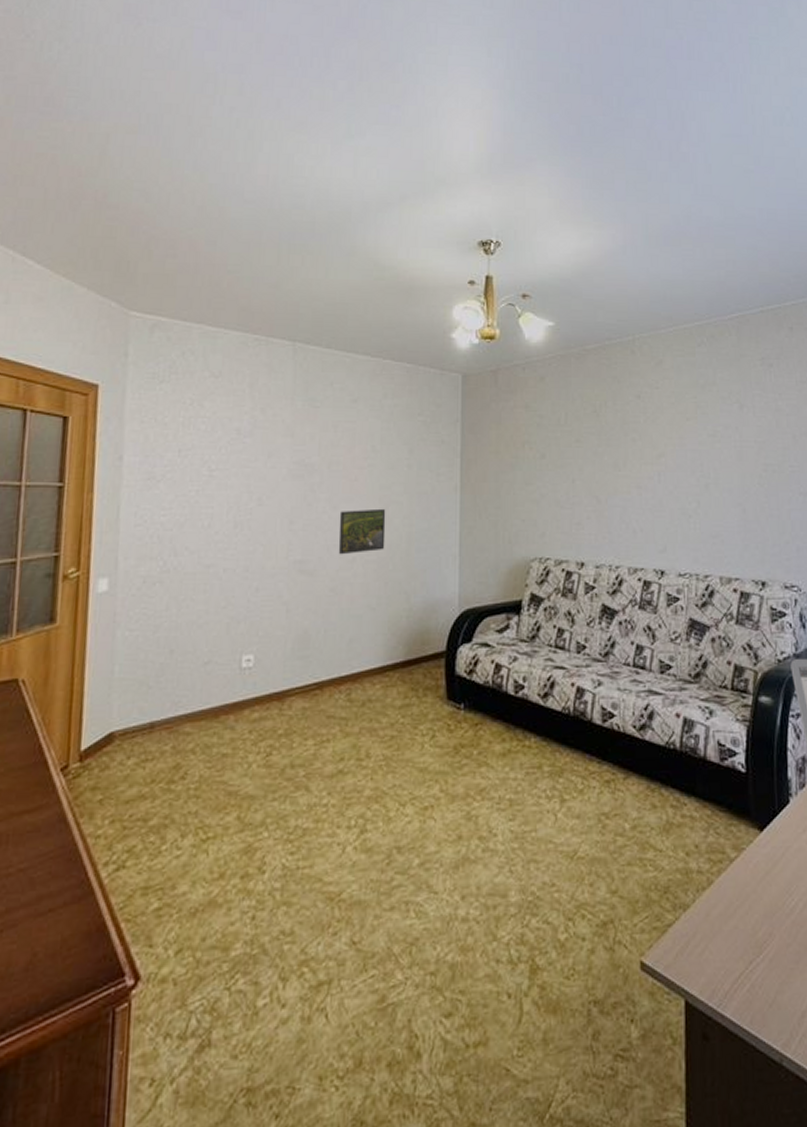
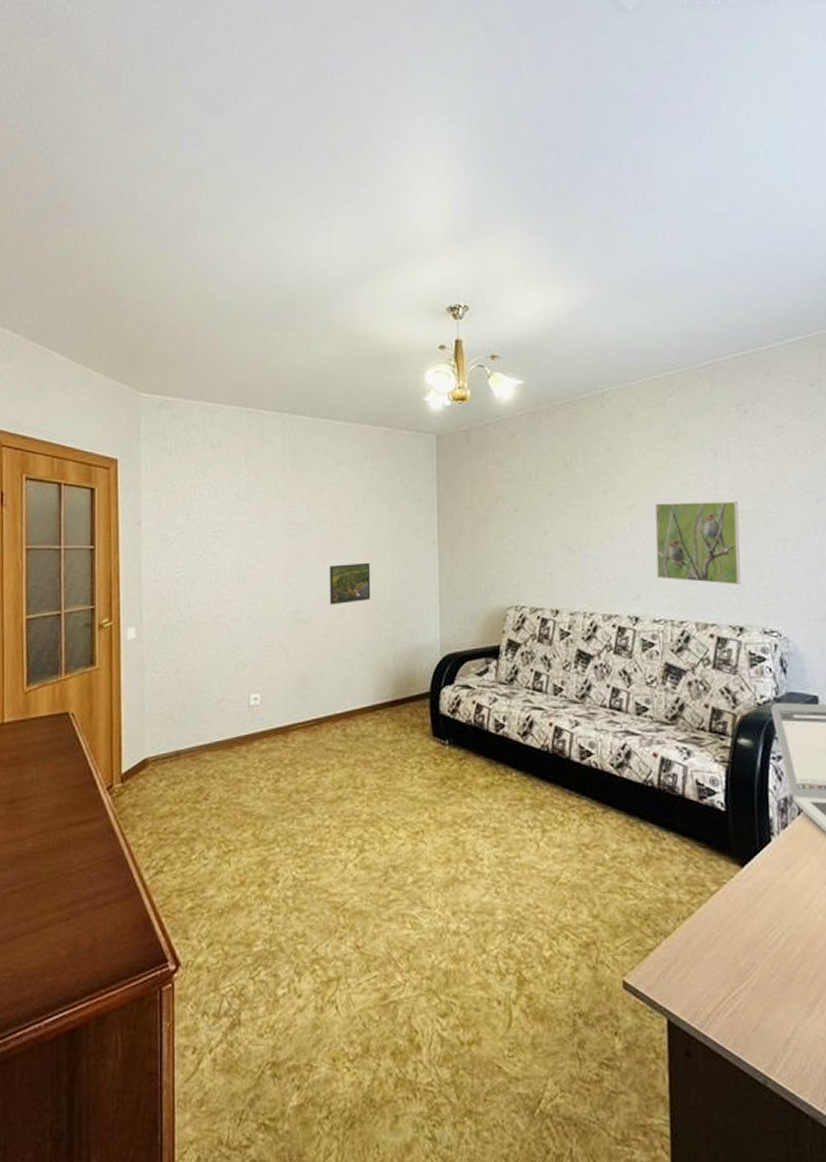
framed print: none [682,453,764,538] -> present [654,501,741,585]

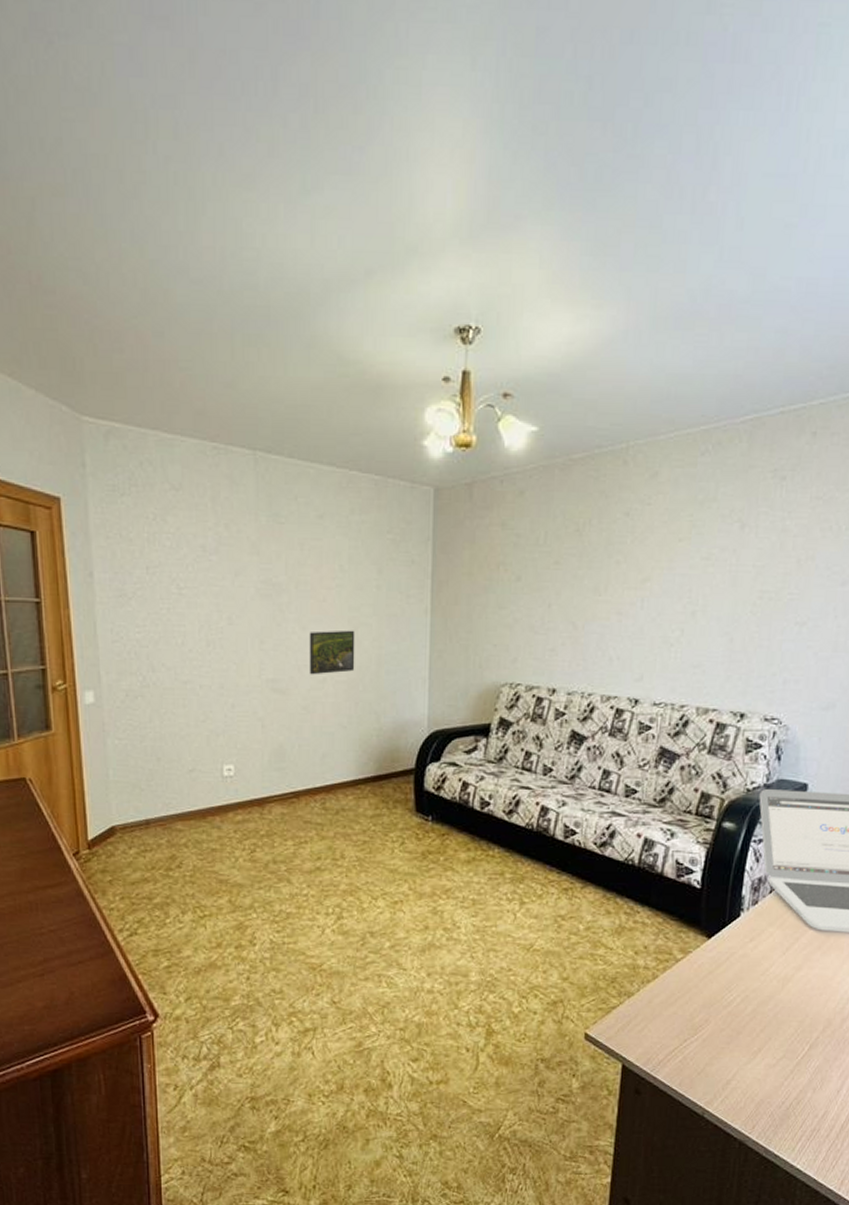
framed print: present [654,501,741,585] -> none [663,578,759,669]

